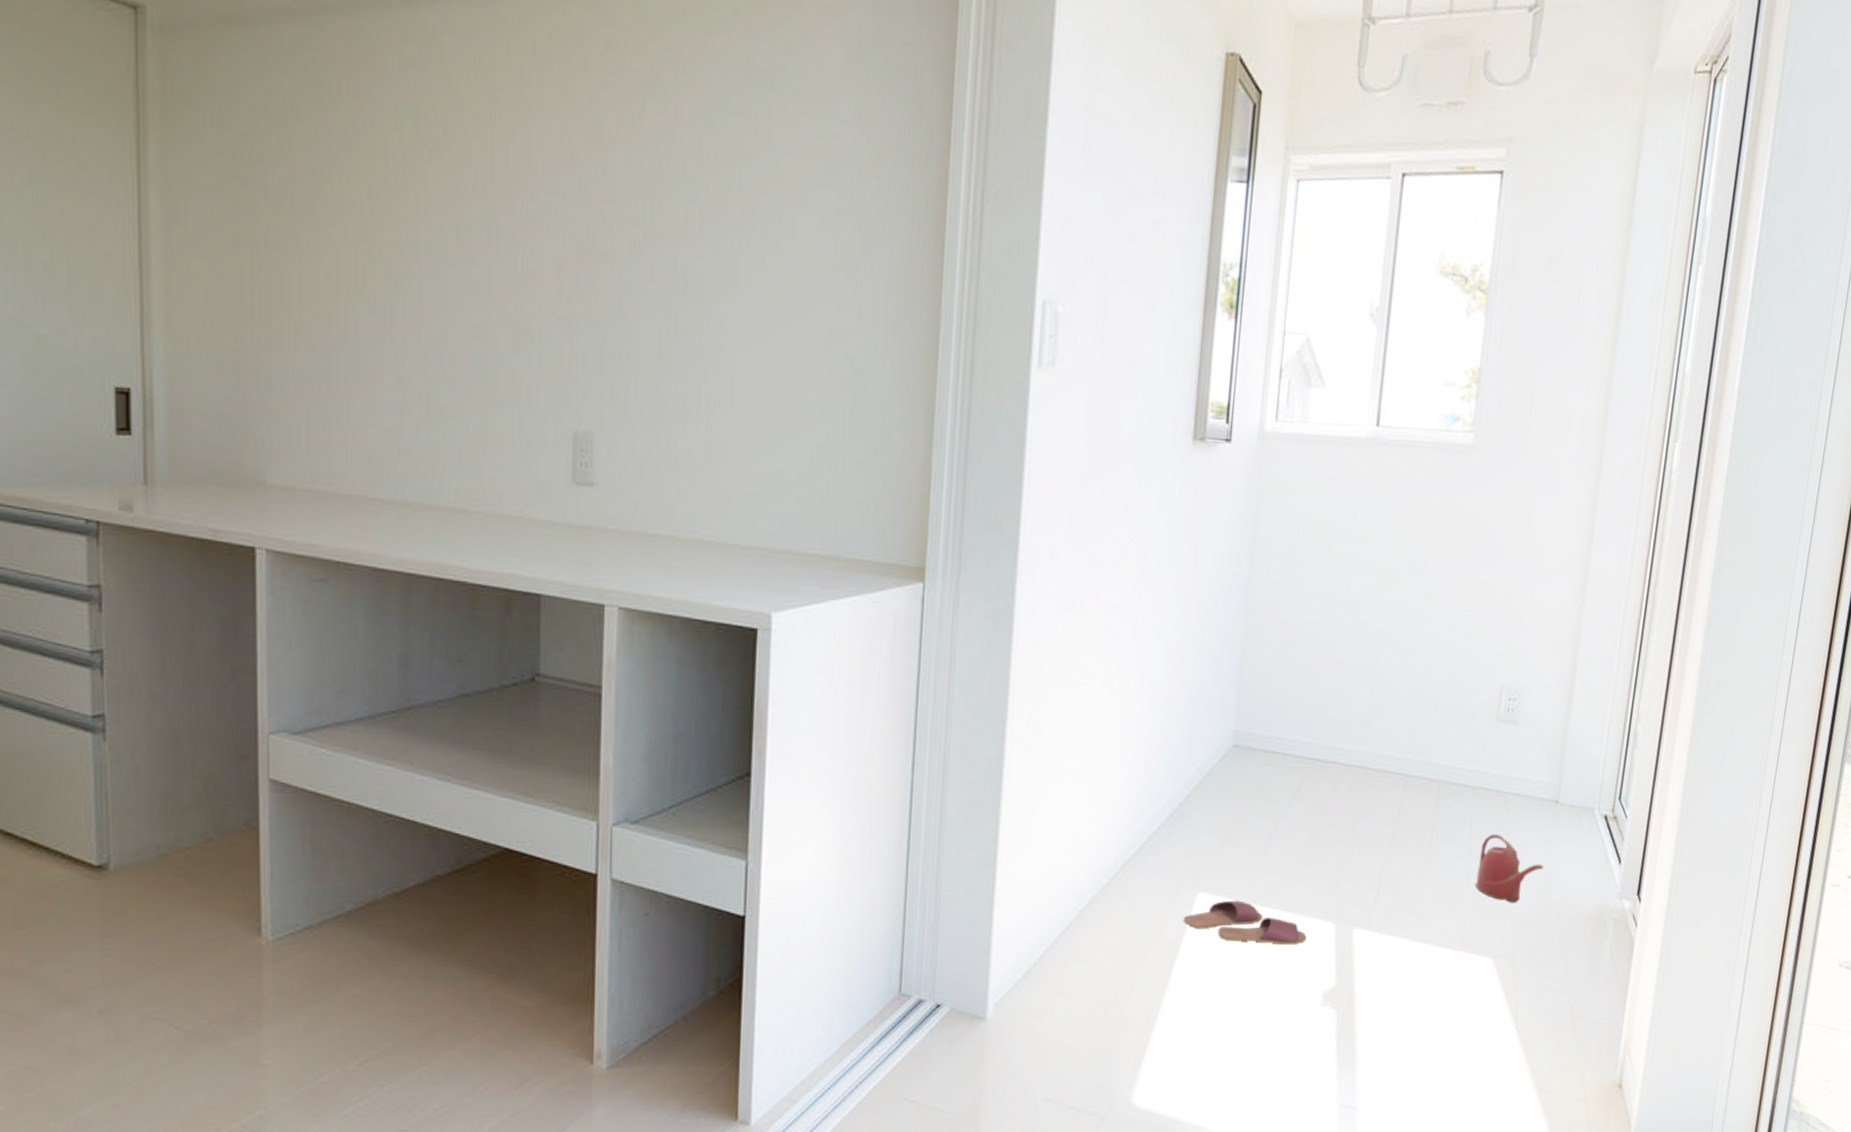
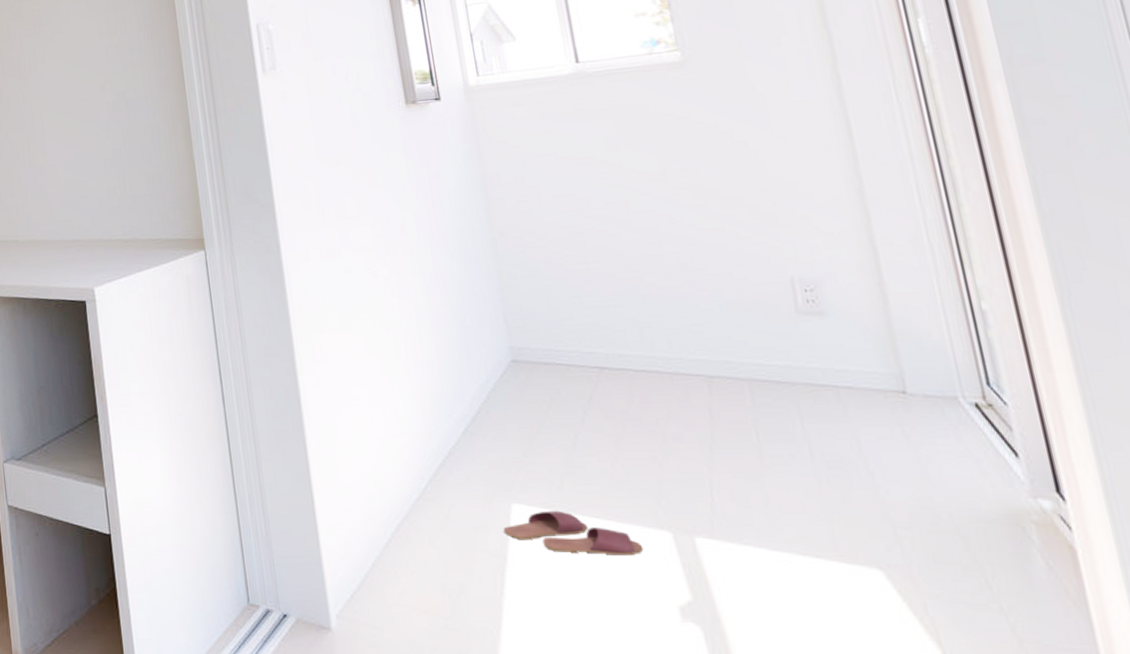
watering can: present [1474,834,1544,903] -> none [823,431,915,506]

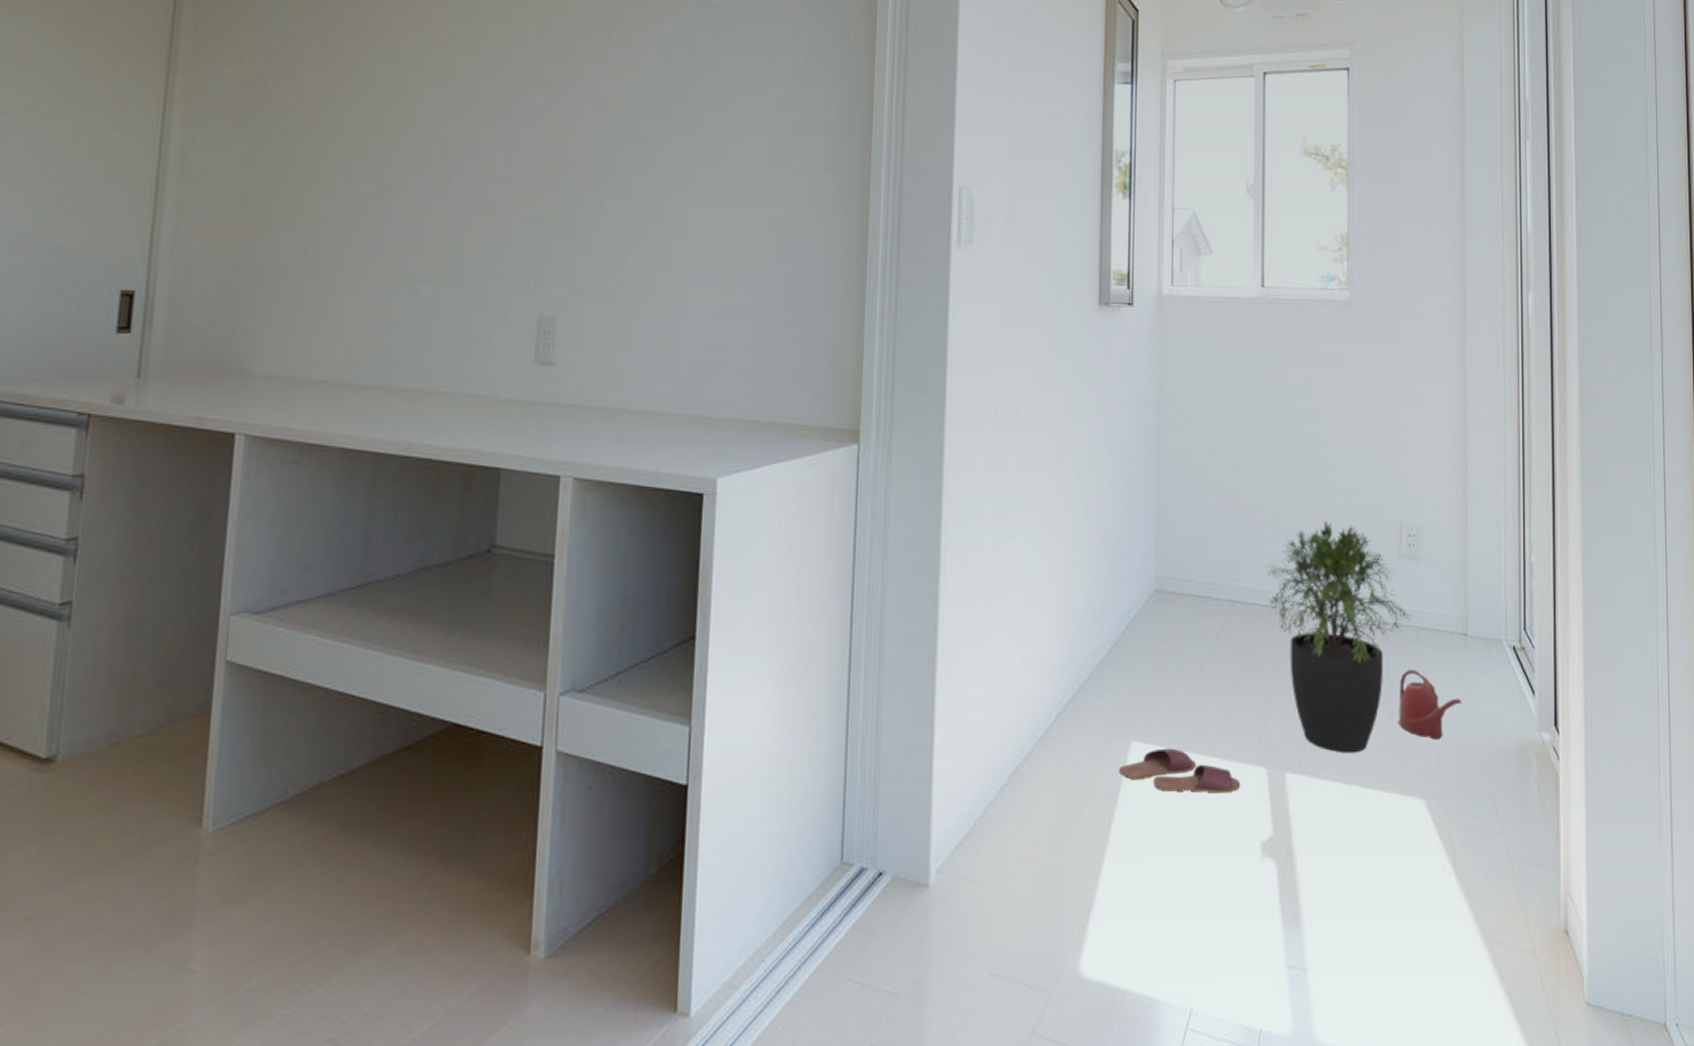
potted plant: none [632,283,825,519] -> present [1266,521,1412,753]
watering can: none [823,431,915,506] -> present [1397,670,1462,740]

